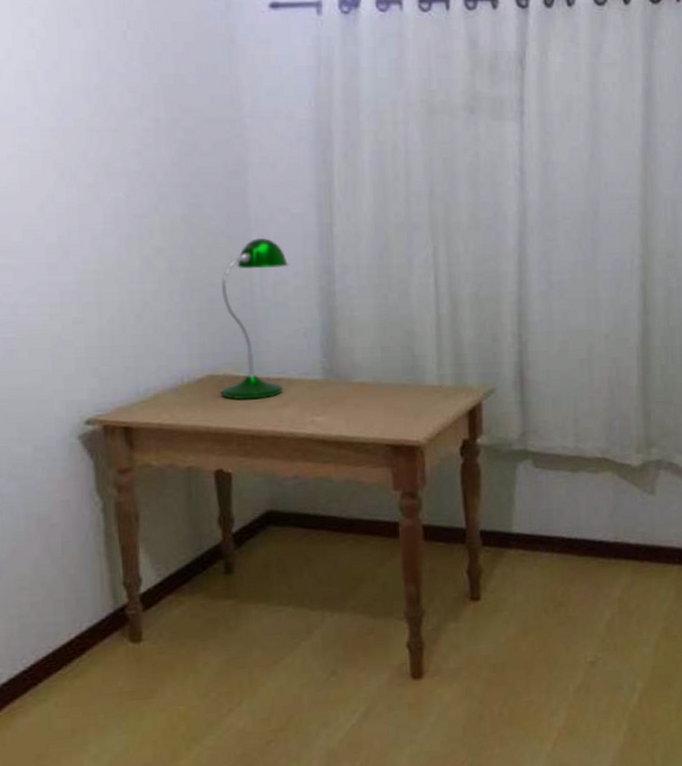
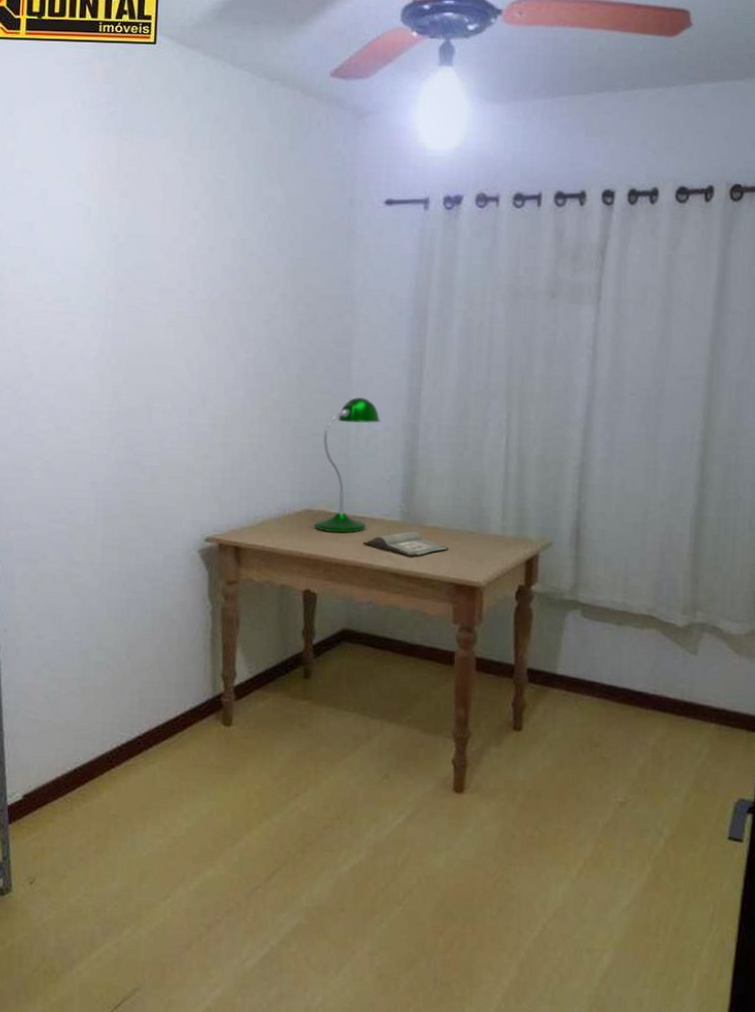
hardback book: none [281,389,382,420] -> present [363,531,450,557]

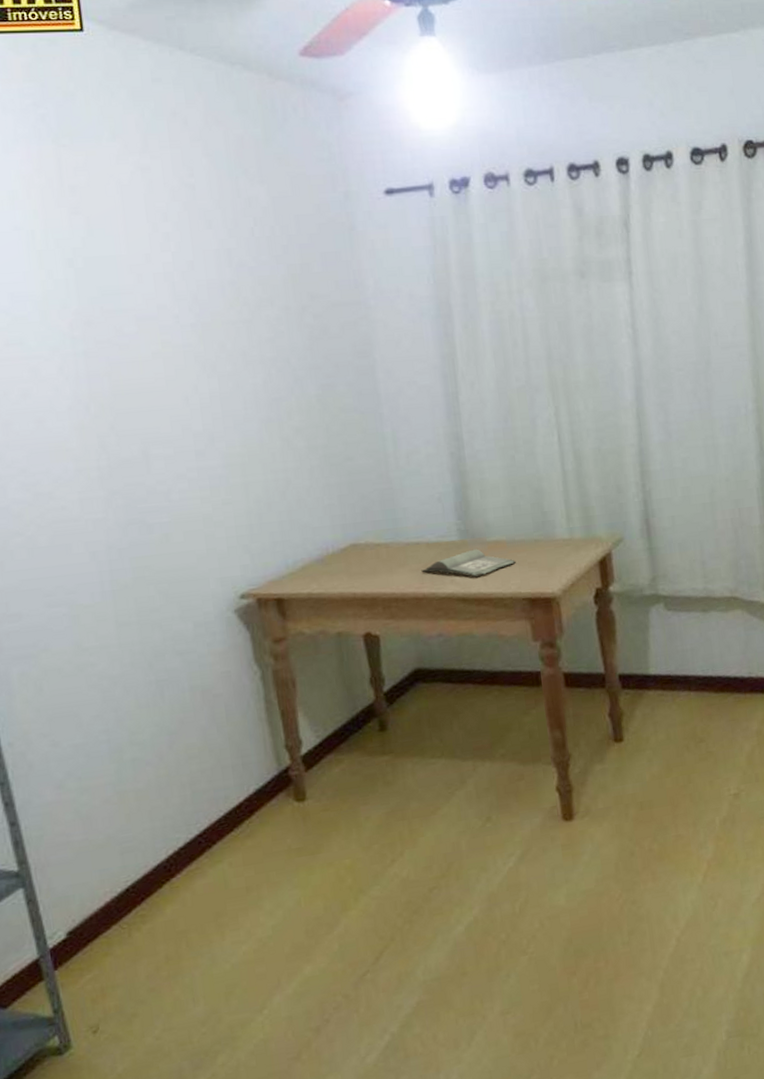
desk lamp: present [314,396,381,533] -> none [357,410,423,566]

